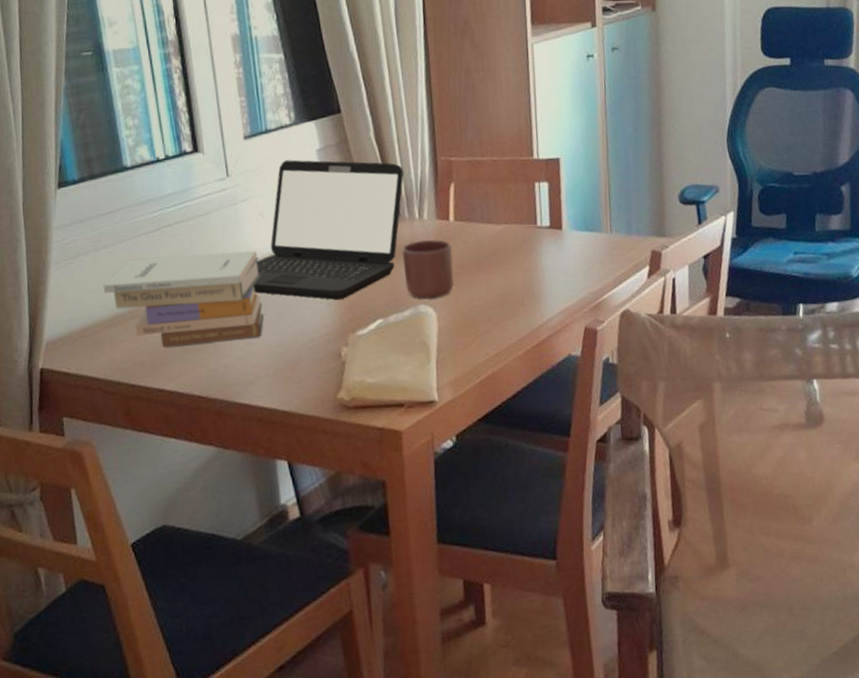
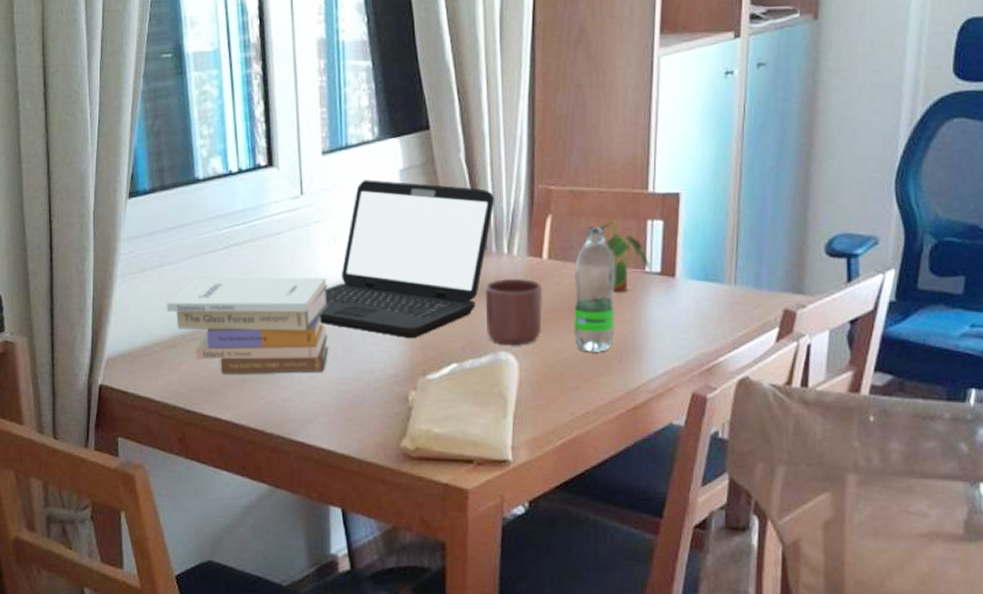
bottle: none [477,190,516,300] -> present [573,226,616,353]
plant: none [485,185,540,246] -> present [585,221,649,292]

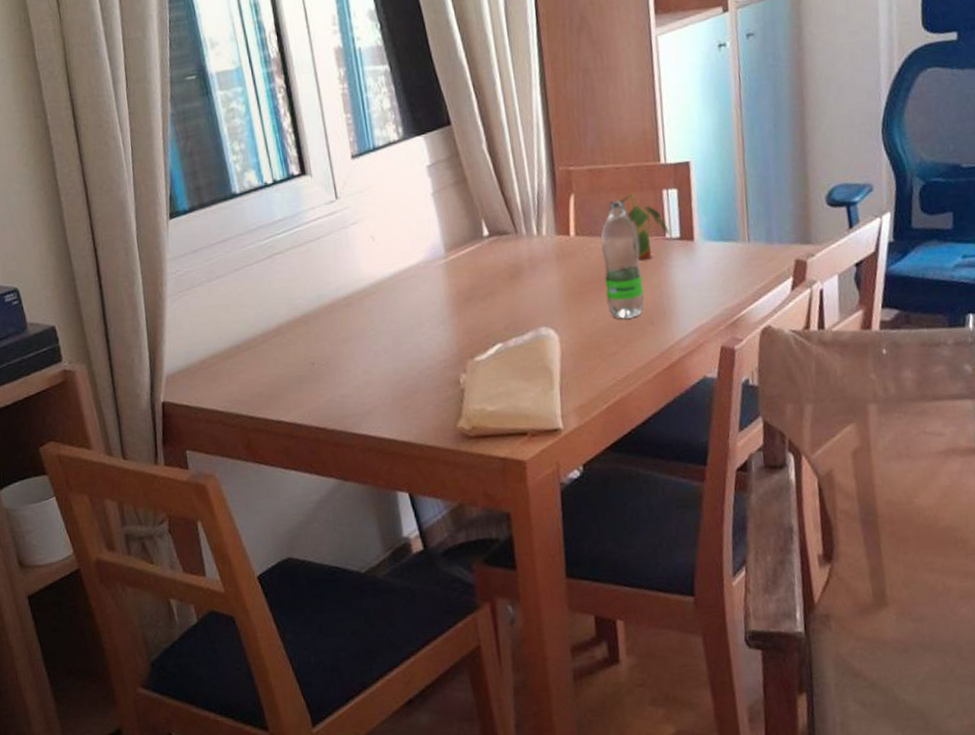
books: present [166,277,329,374] -> none [218,275,380,378]
laptop: present [320,180,495,338] -> none [367,175,520,325]
mug: present [485,278,543,346] -> none [520,256,577,321]

